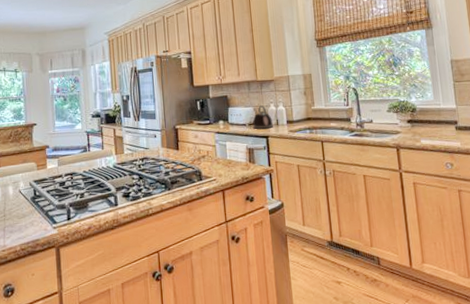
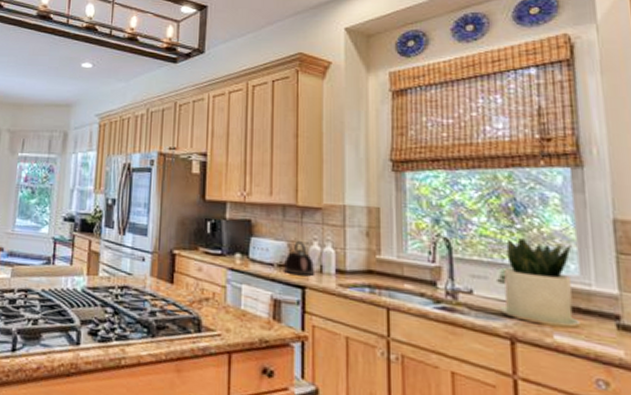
planter: none [388,80,436,135] -> present [499,237,582,328]

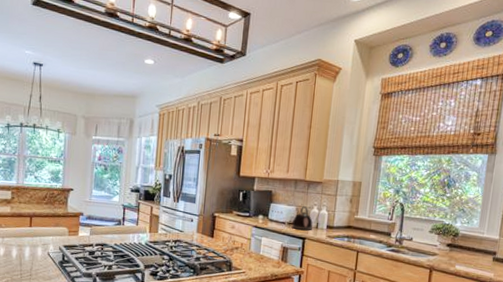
planter: present [499,237,582,328] -> none [426,202,478,261]

